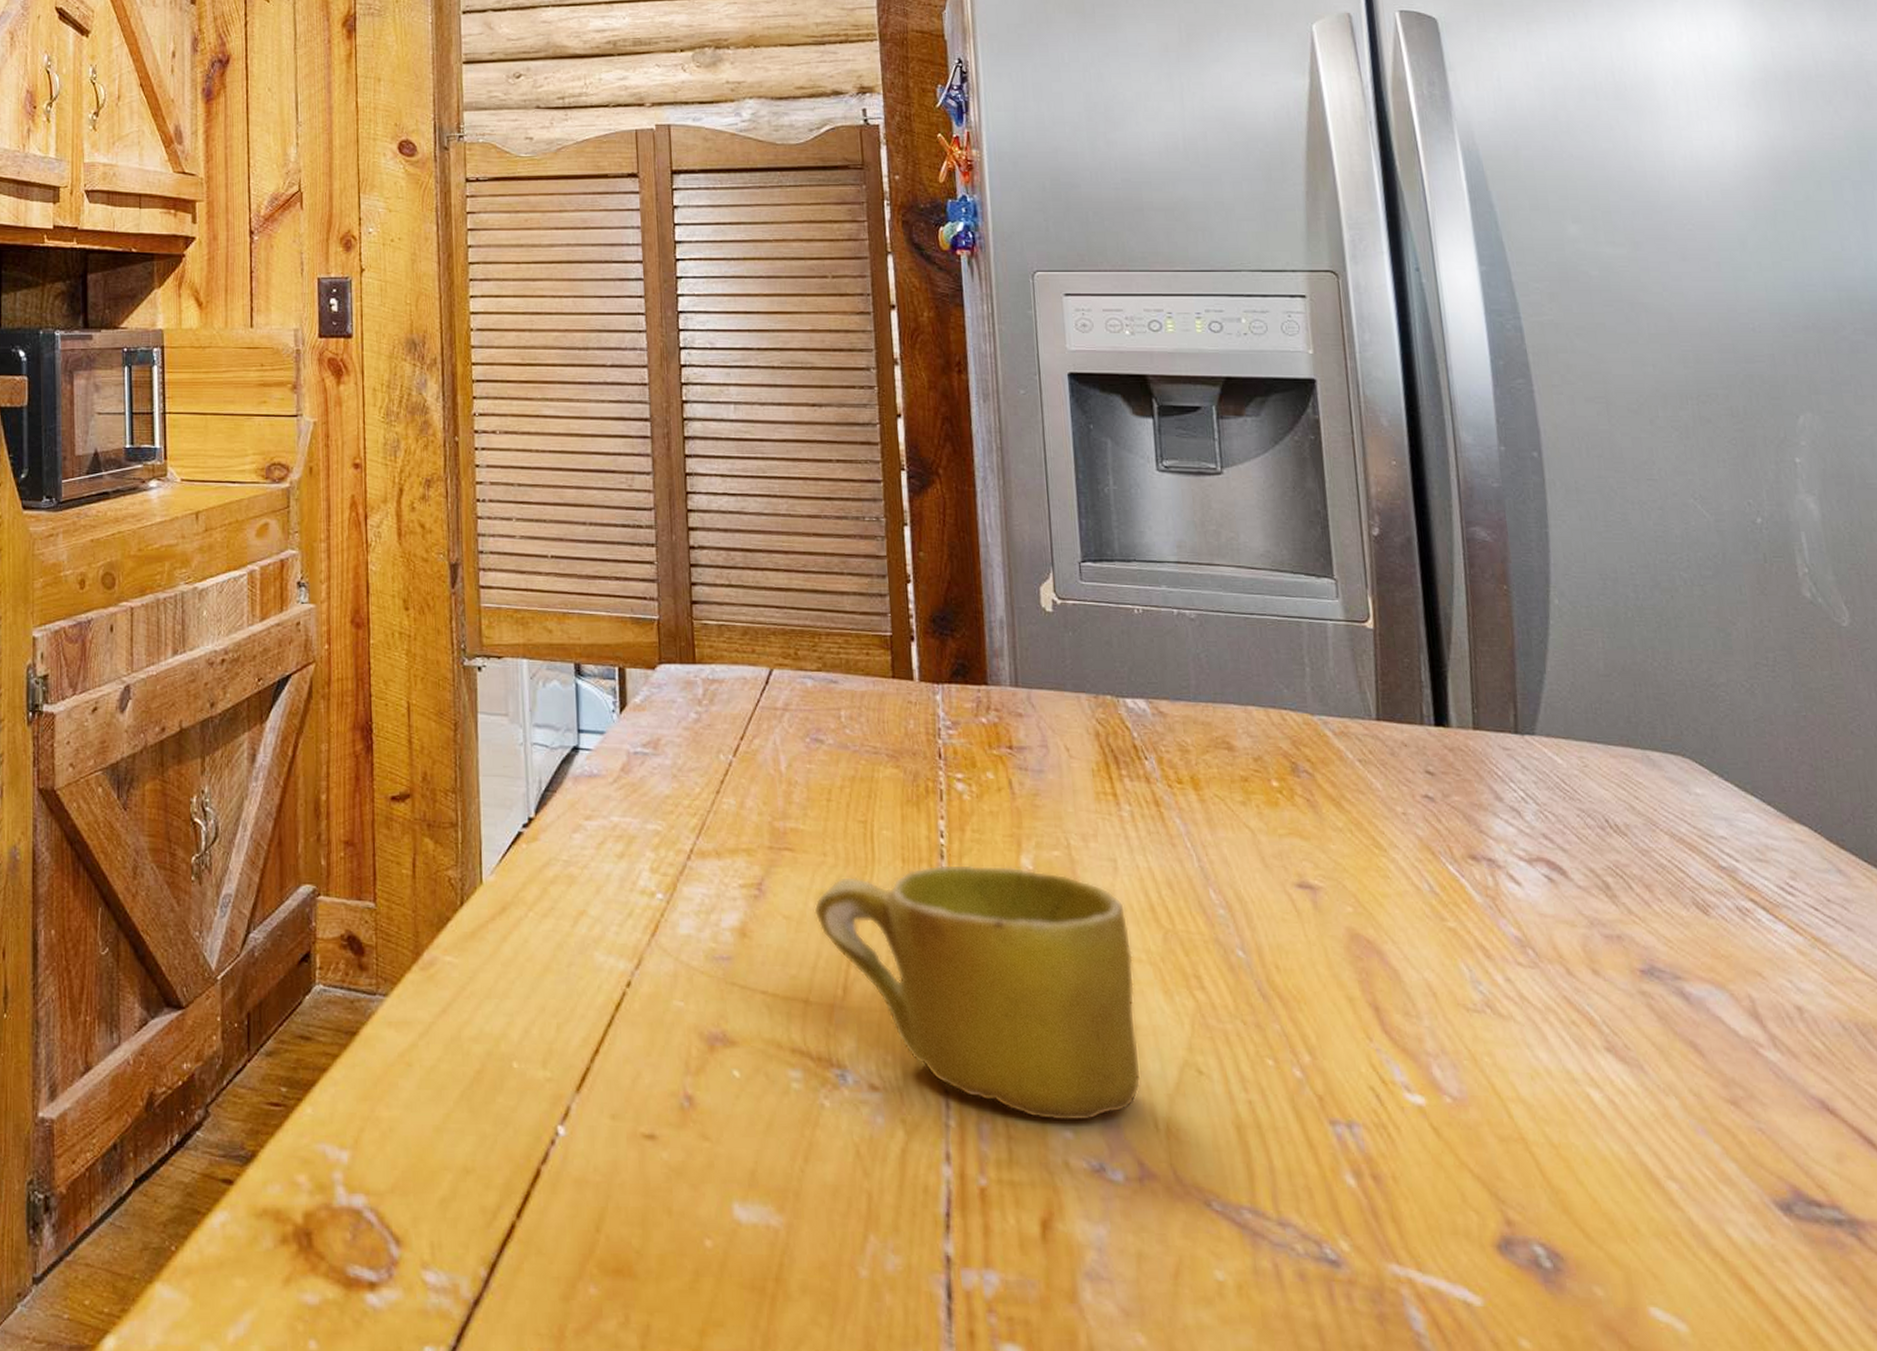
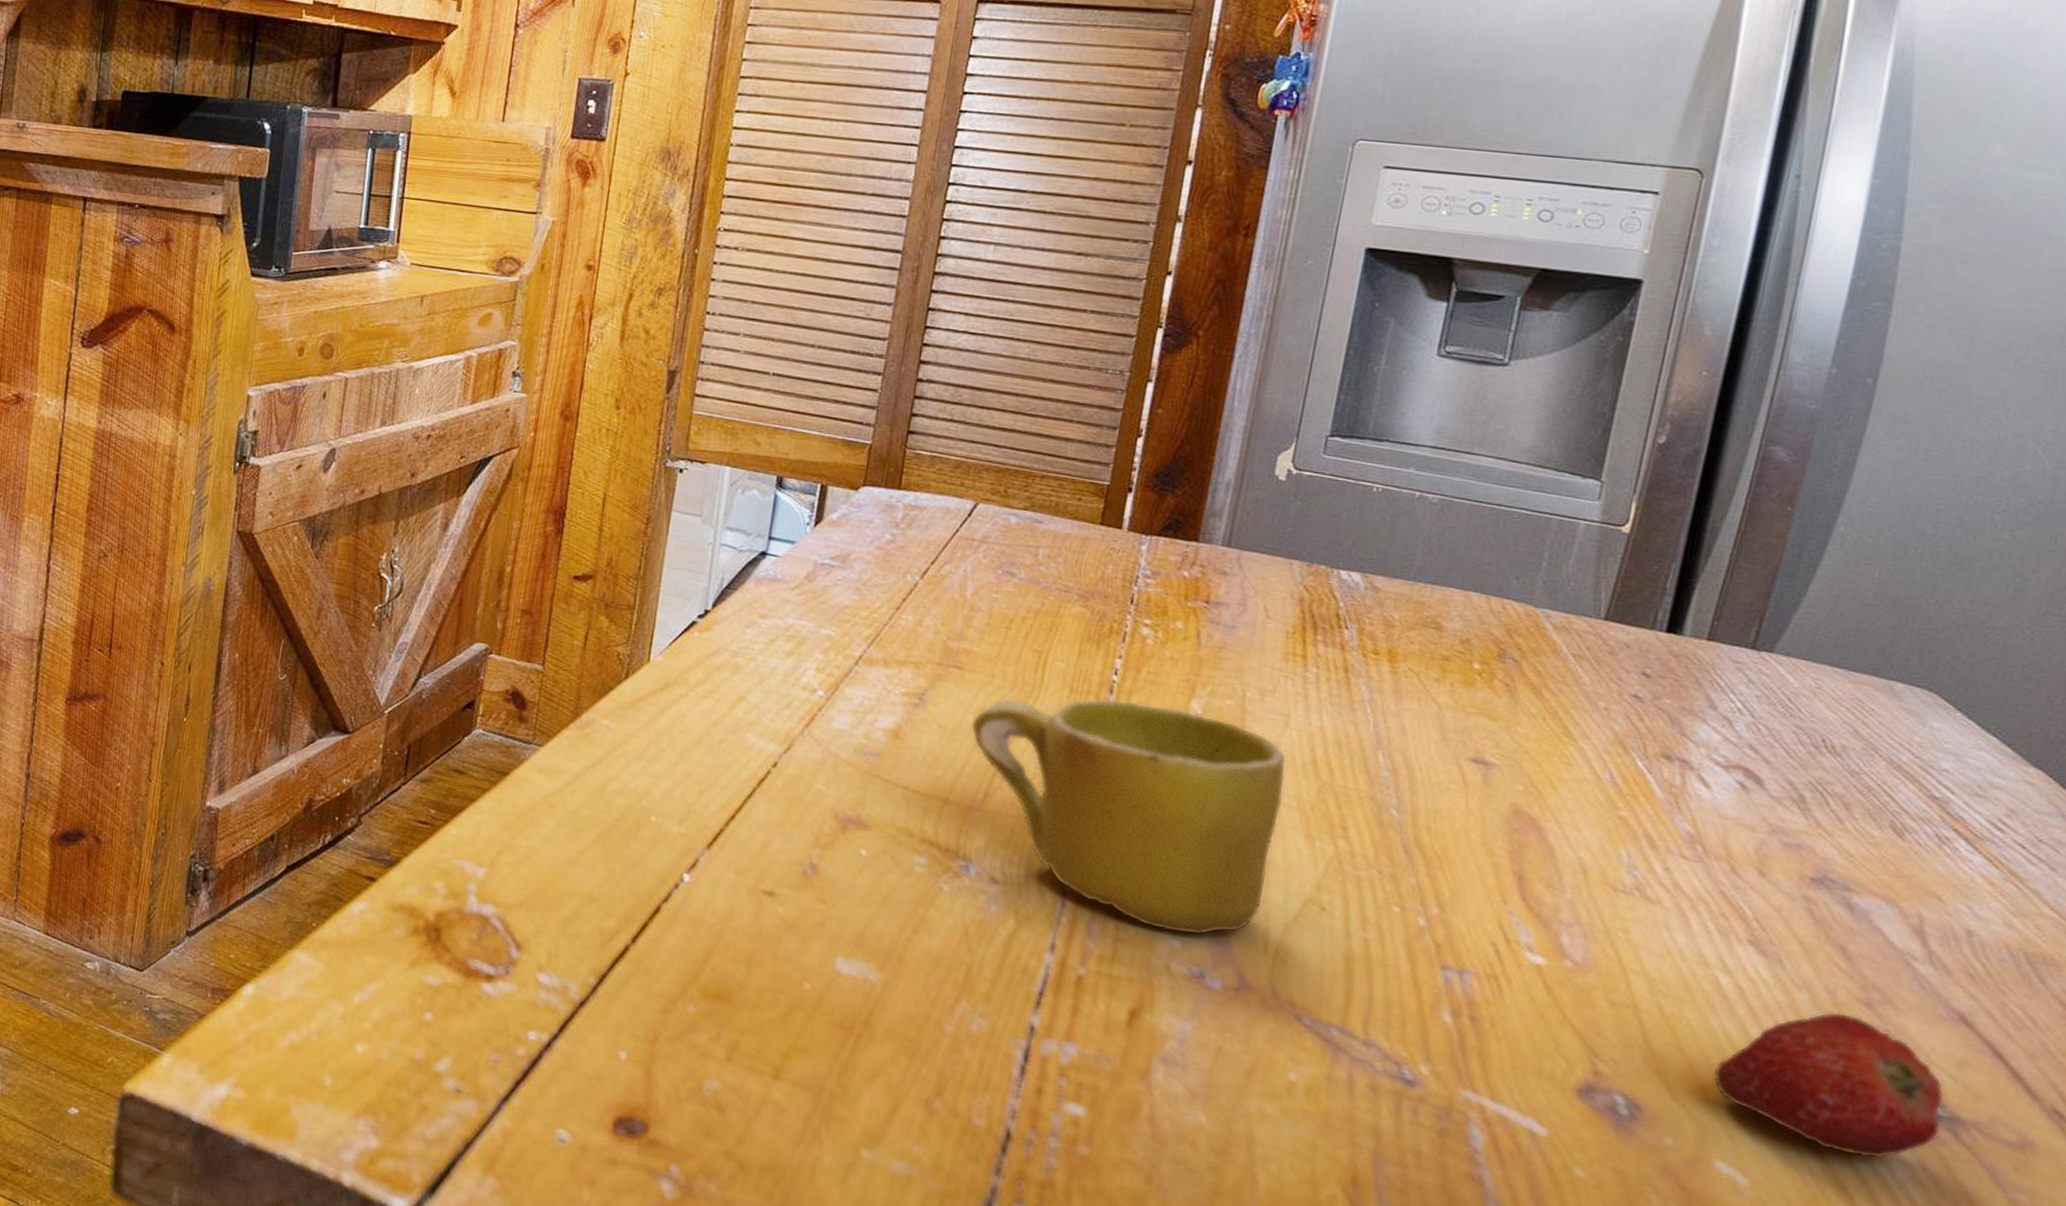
fruit: none [1616,1115,1845,1280] -> present [1712,1011,1944,1159]

